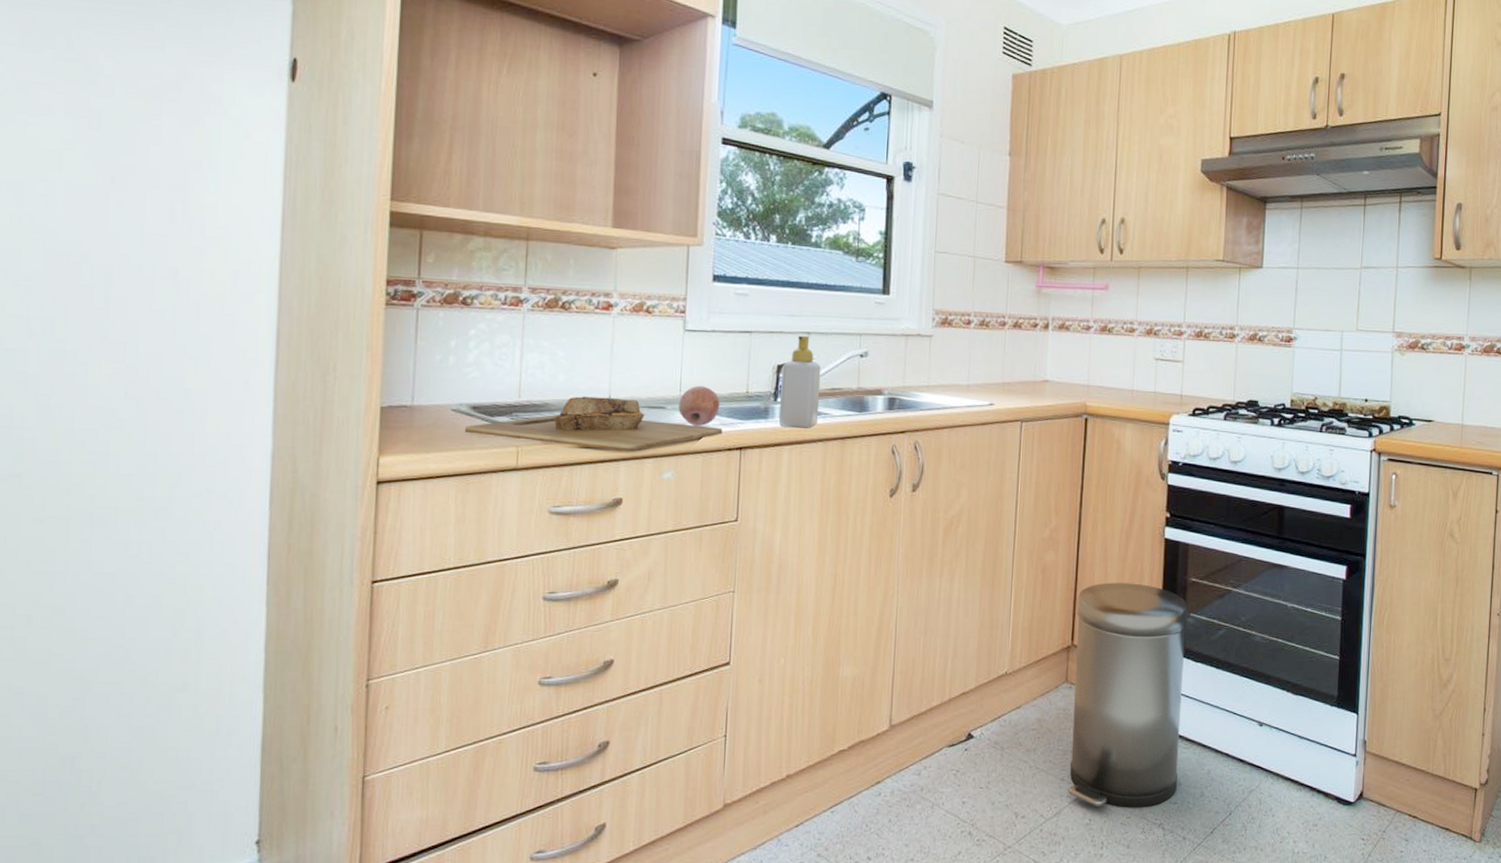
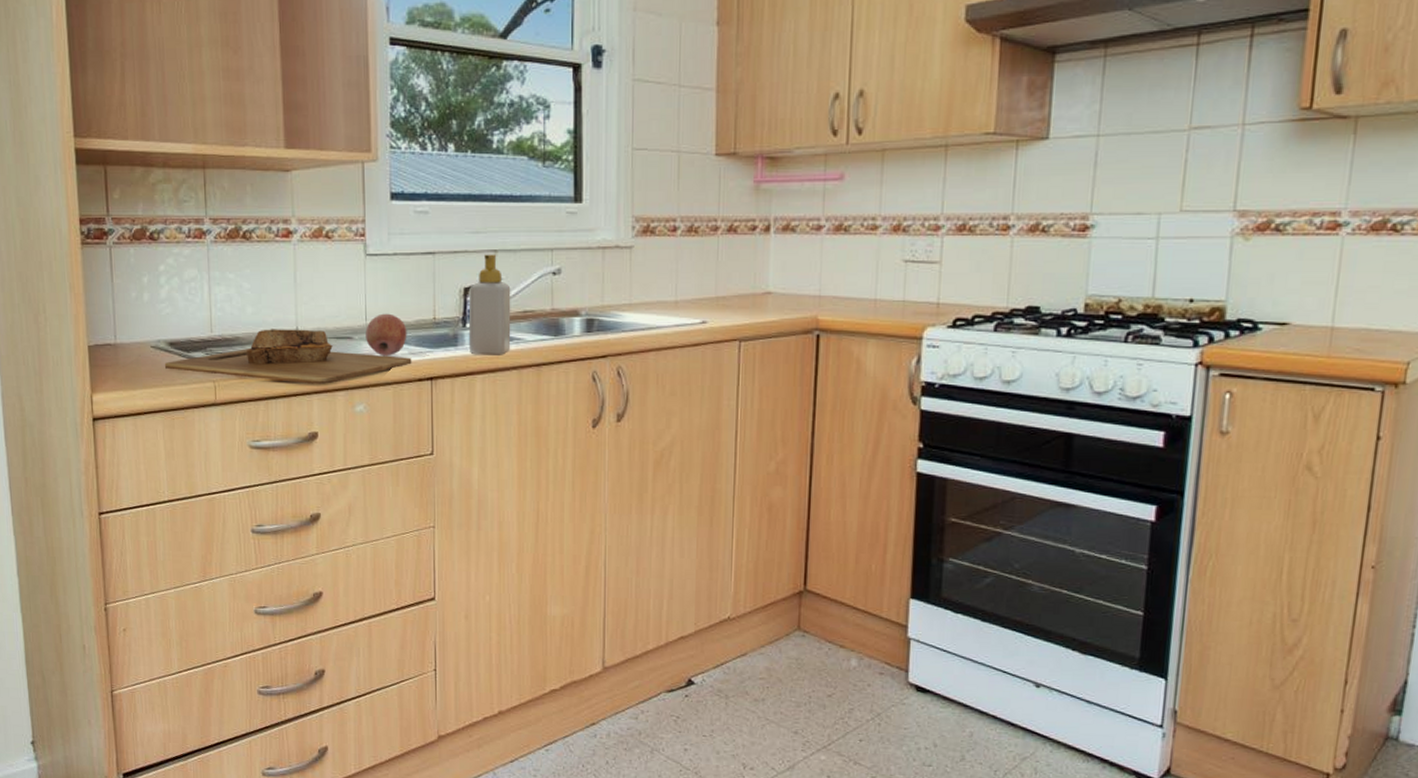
pedal bin: present [1068,582,1189,808] -> none [803,522,947,768]

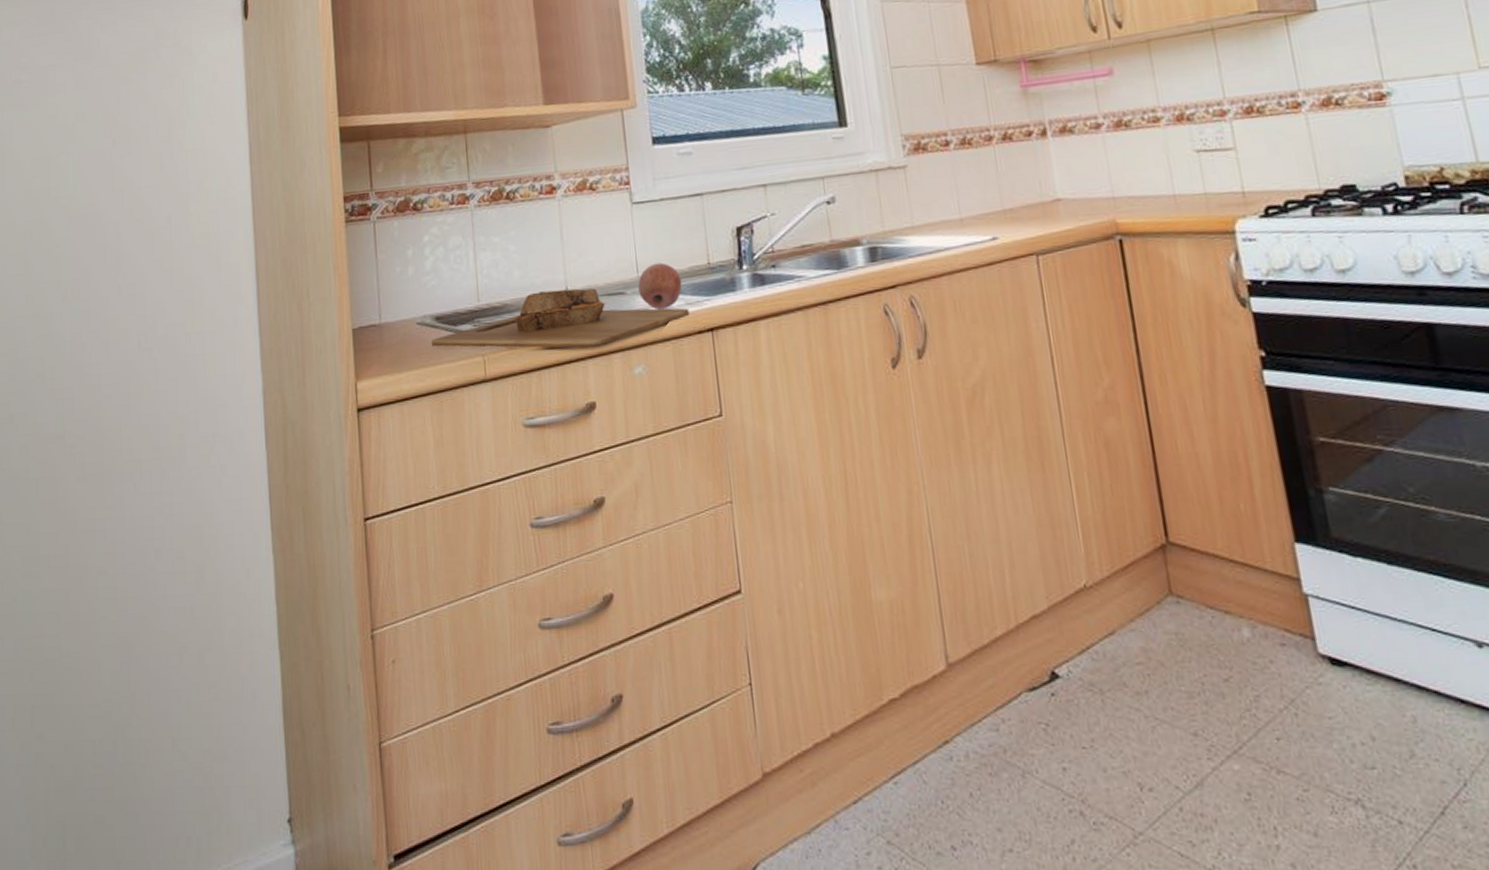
soap bottle: present [469,254,511,357] -> none [742,188,793,299]

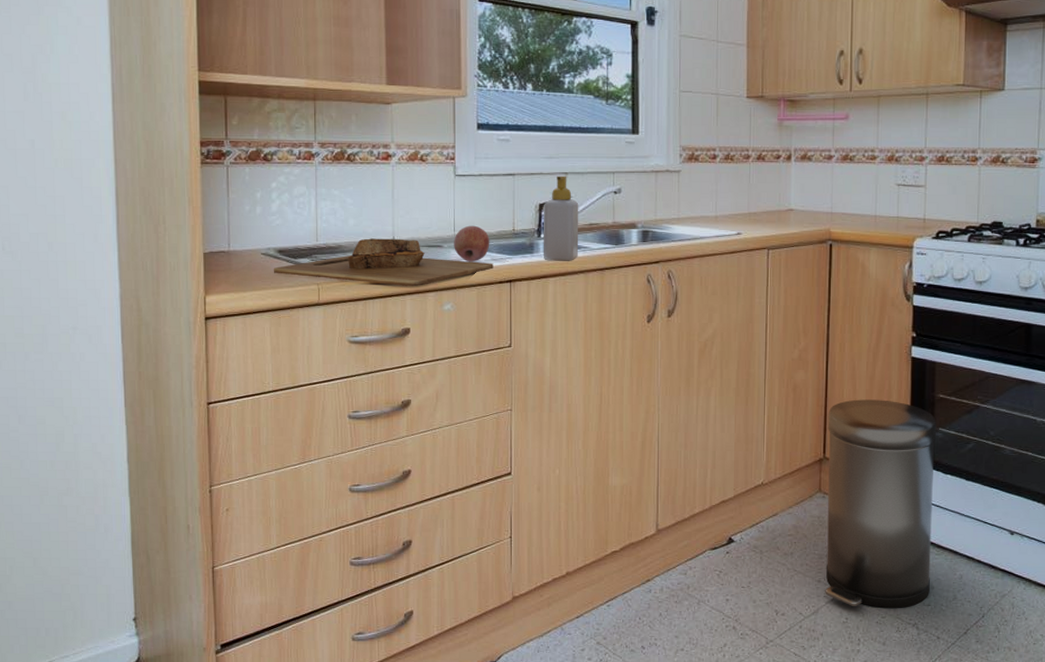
soap bottle: none [742,188,793,299] -> present [544,176,579,262]
pedal bin: none [1160,451,1370,776] -> present [825,399,937,609]

